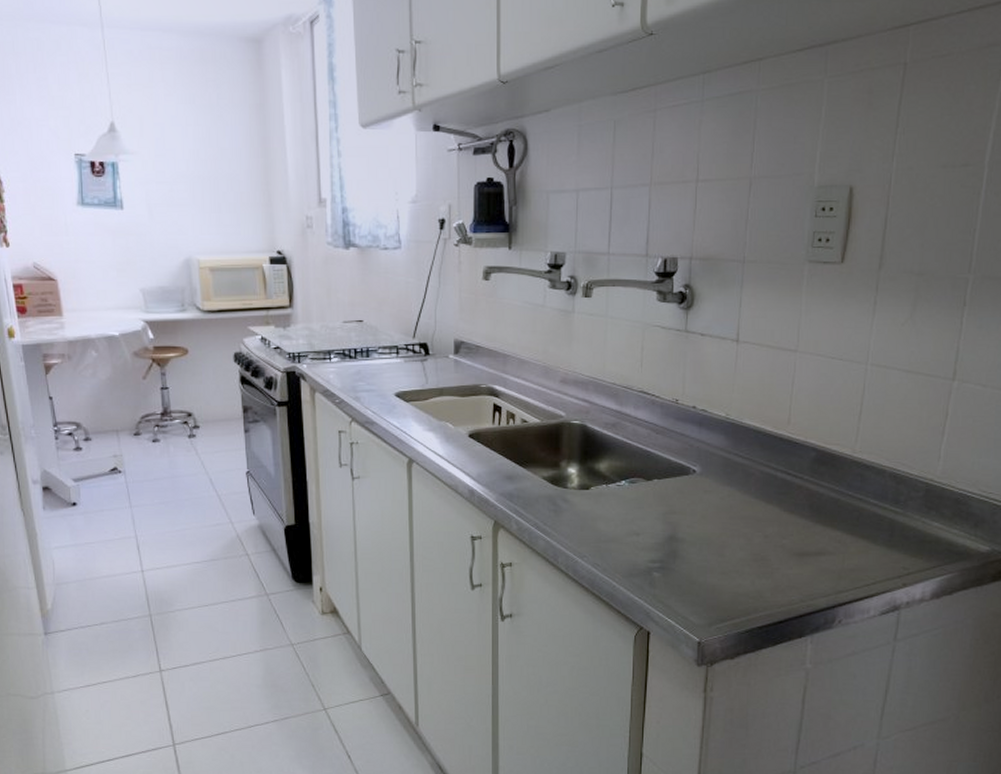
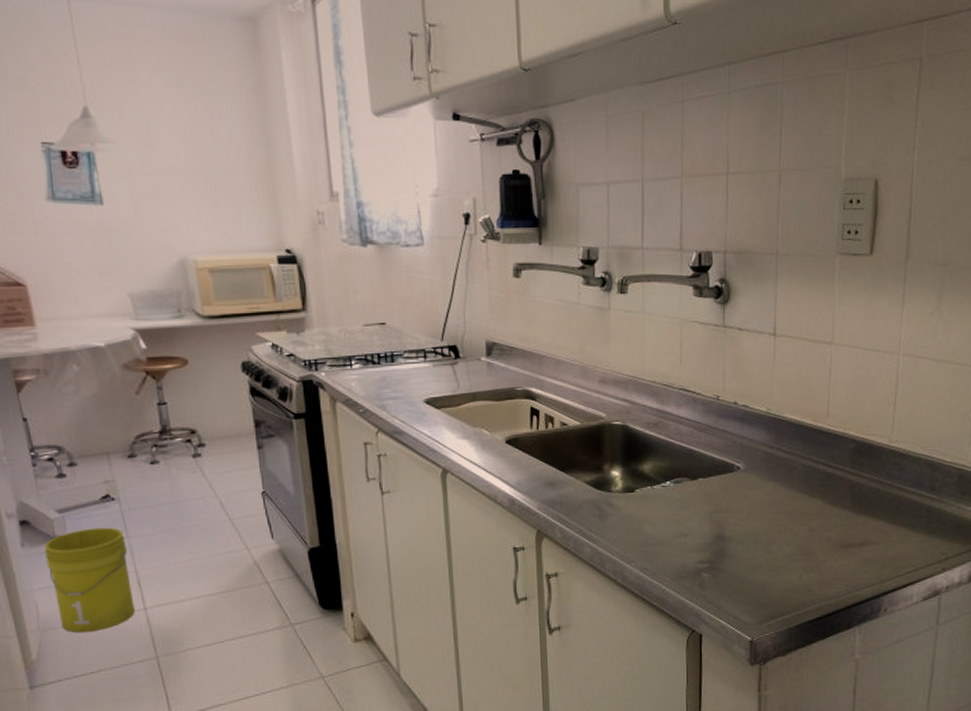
bucket: none [62,496,134,588] -> present [45,527,135,632]

